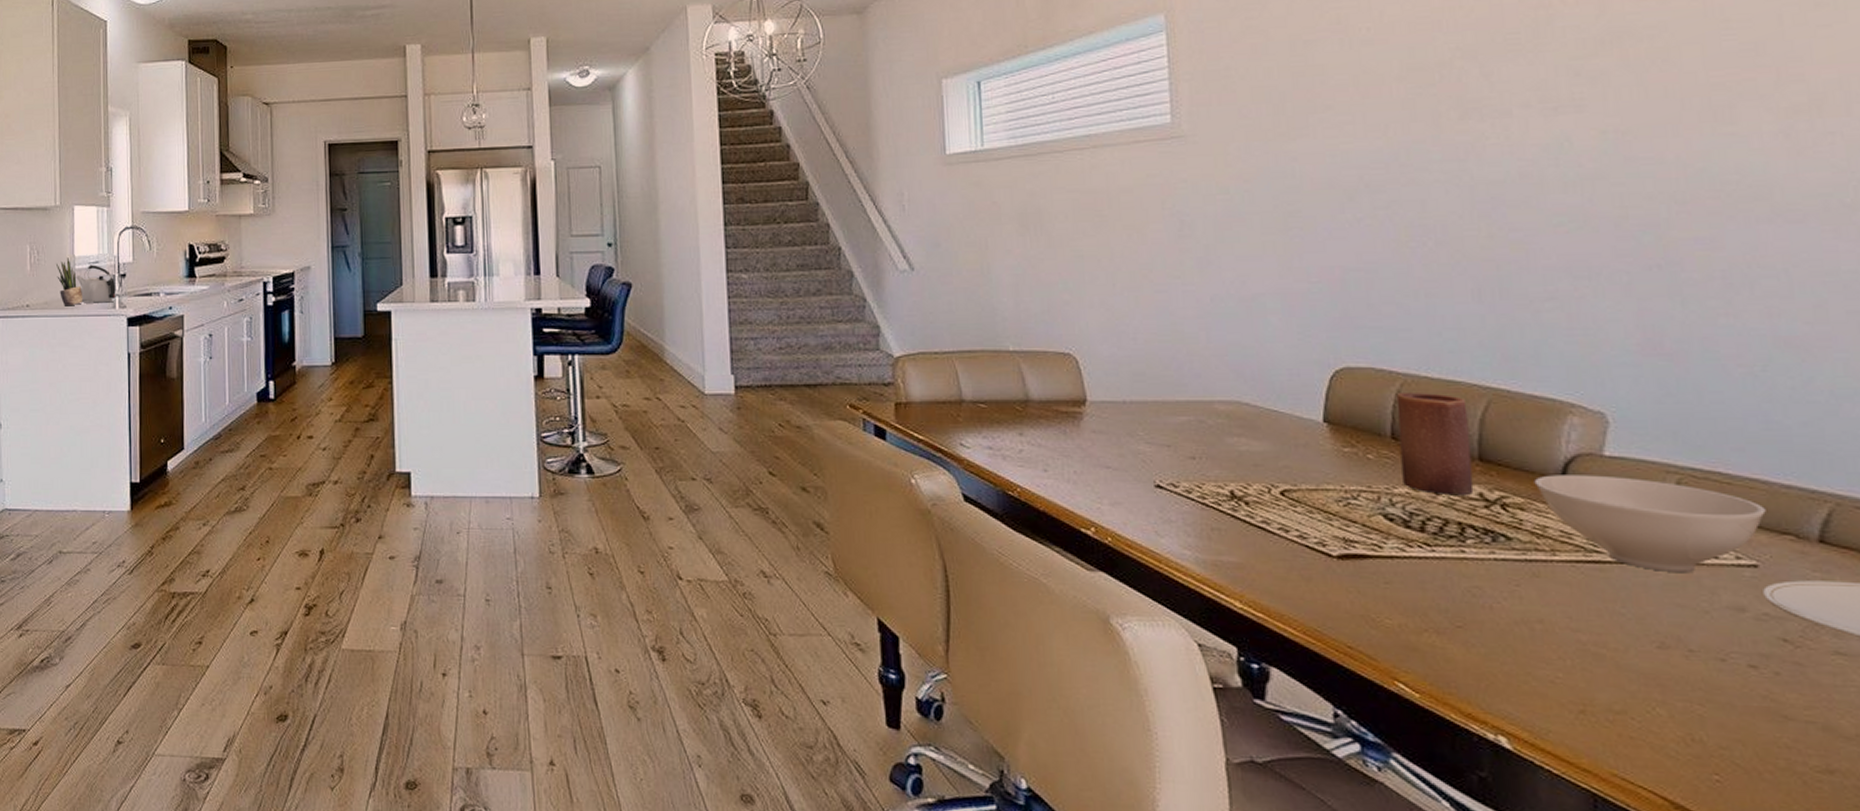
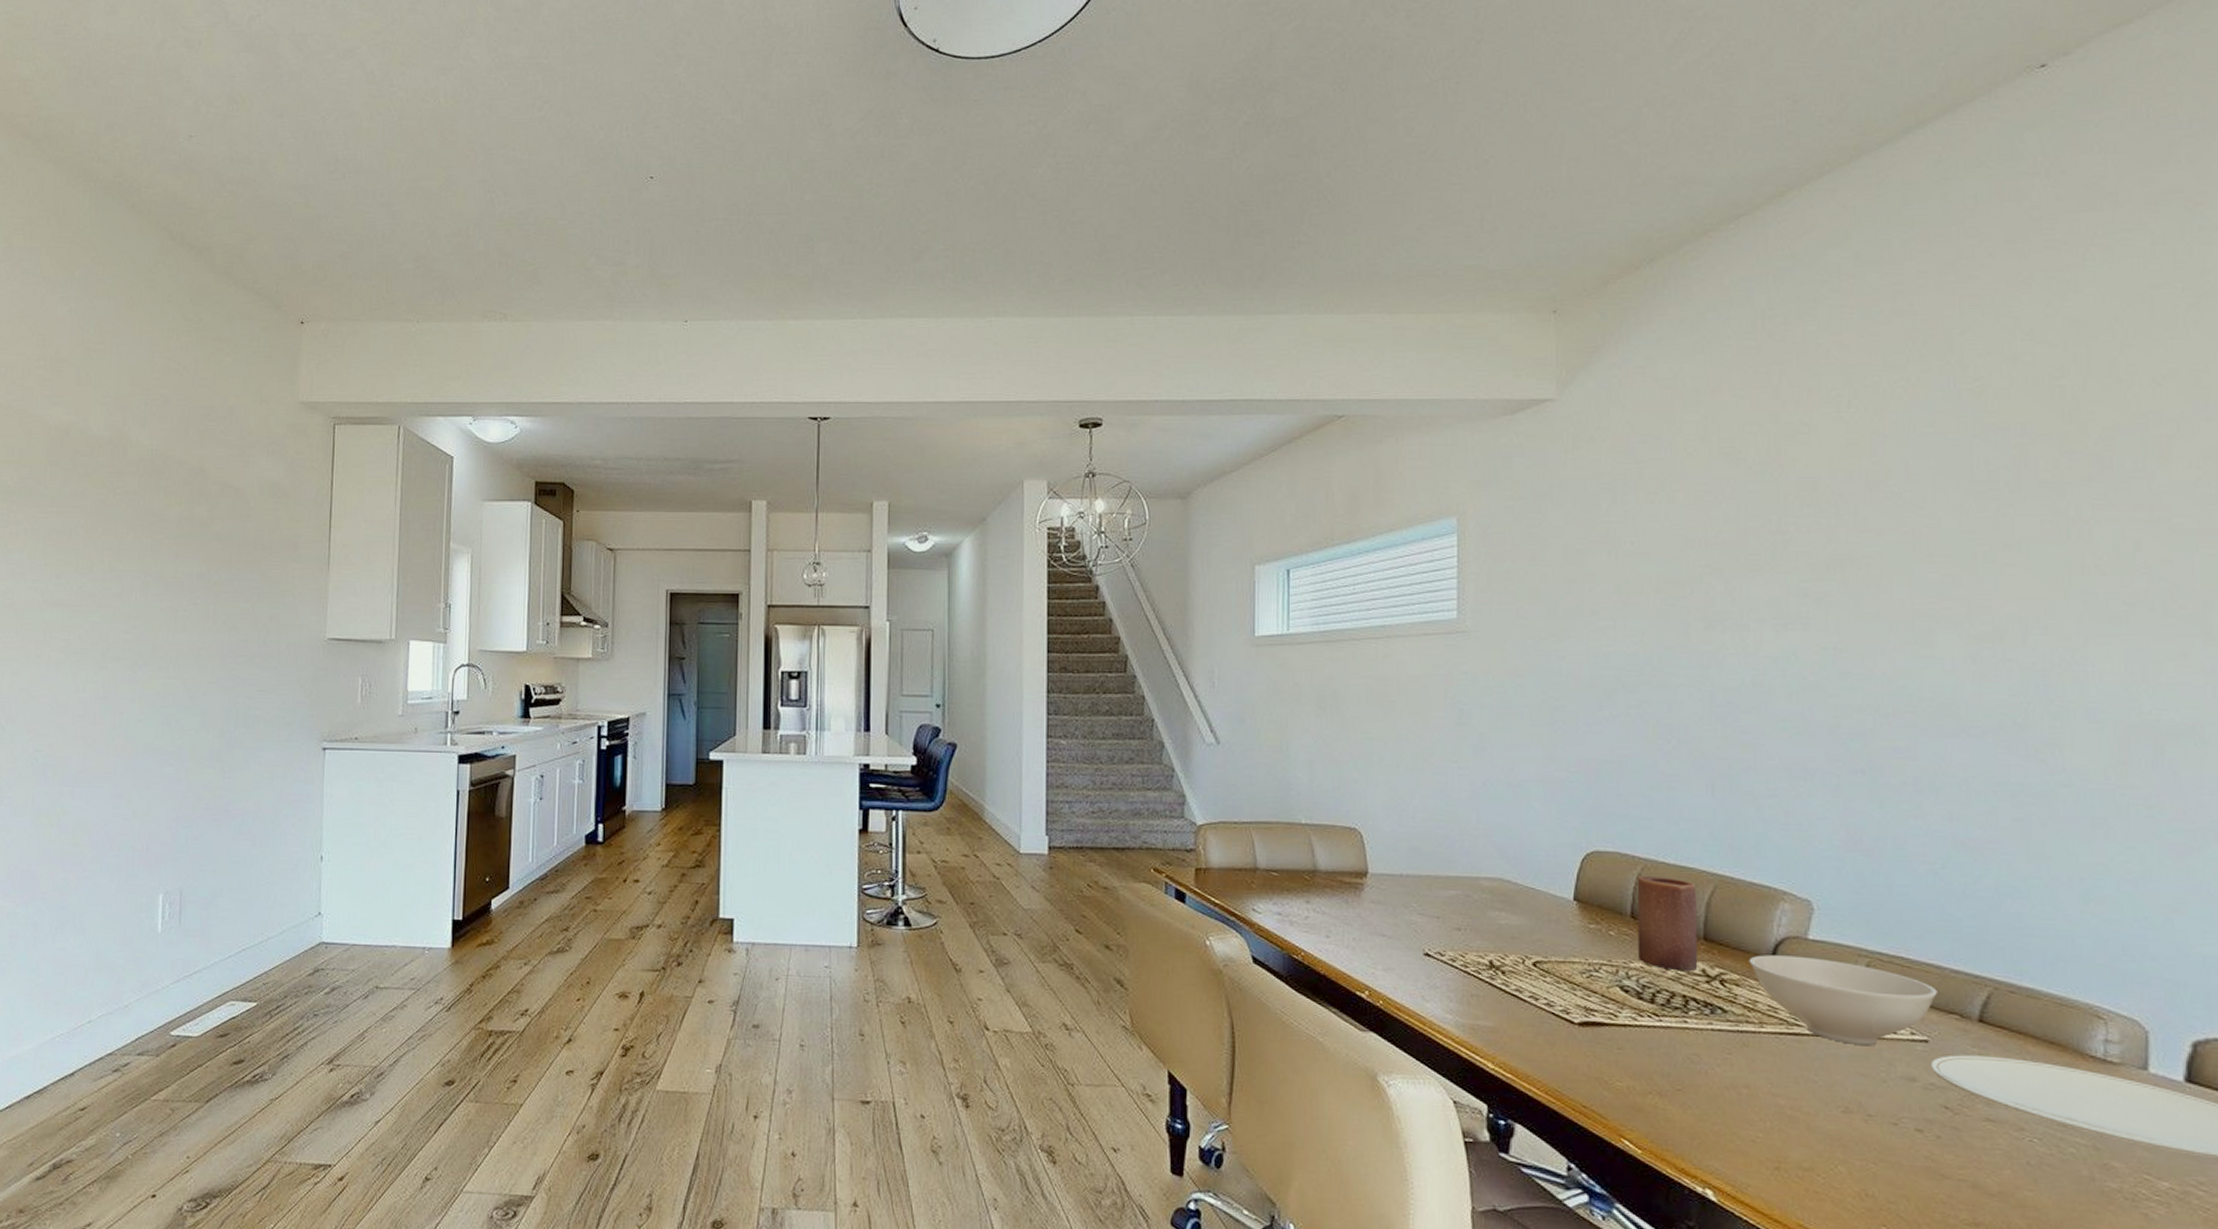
potted plant: present [56,256,83,307] -> none [388,690,414,741]
kettle: present [75,264,116,305] -> none [407,700,448,740]

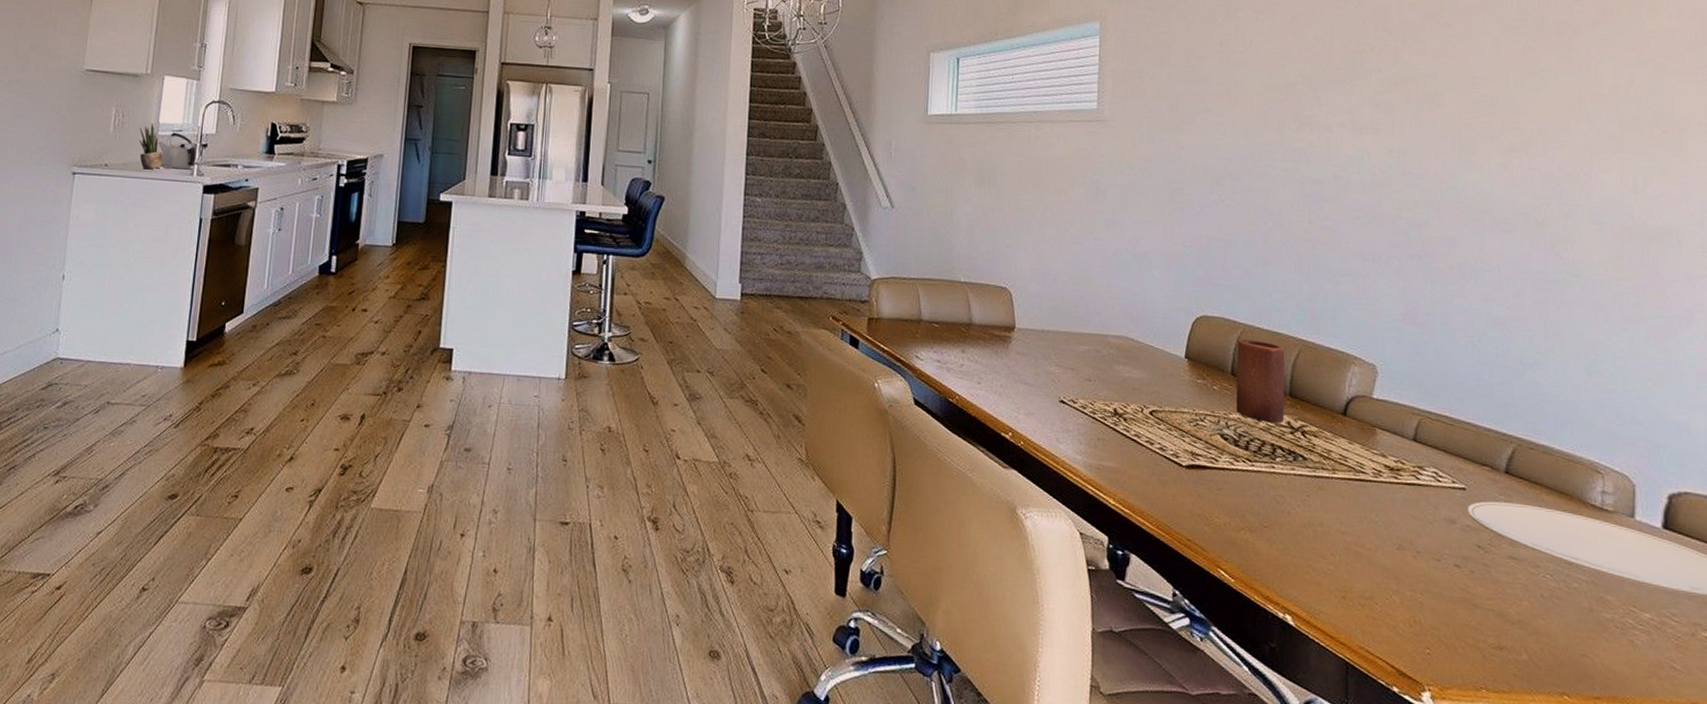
potted plant: none [388,690,414,741] -> present [139,122,163,170]
kettle: none [407,700,448,740] -> present [157,132,196,170]
bowl: present [1748,955,1937,1045] -> none [1325,410,1473,491]

